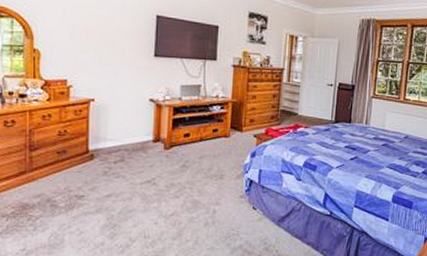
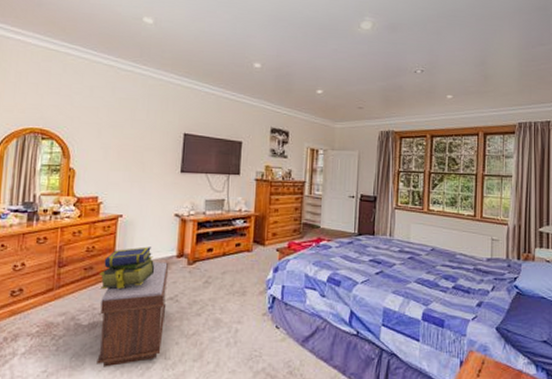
stack of books: none [73,131,131,173] -> present [99,247,155,290]
bench: none [76,146,145,245] -> present [96,262,169,367]

